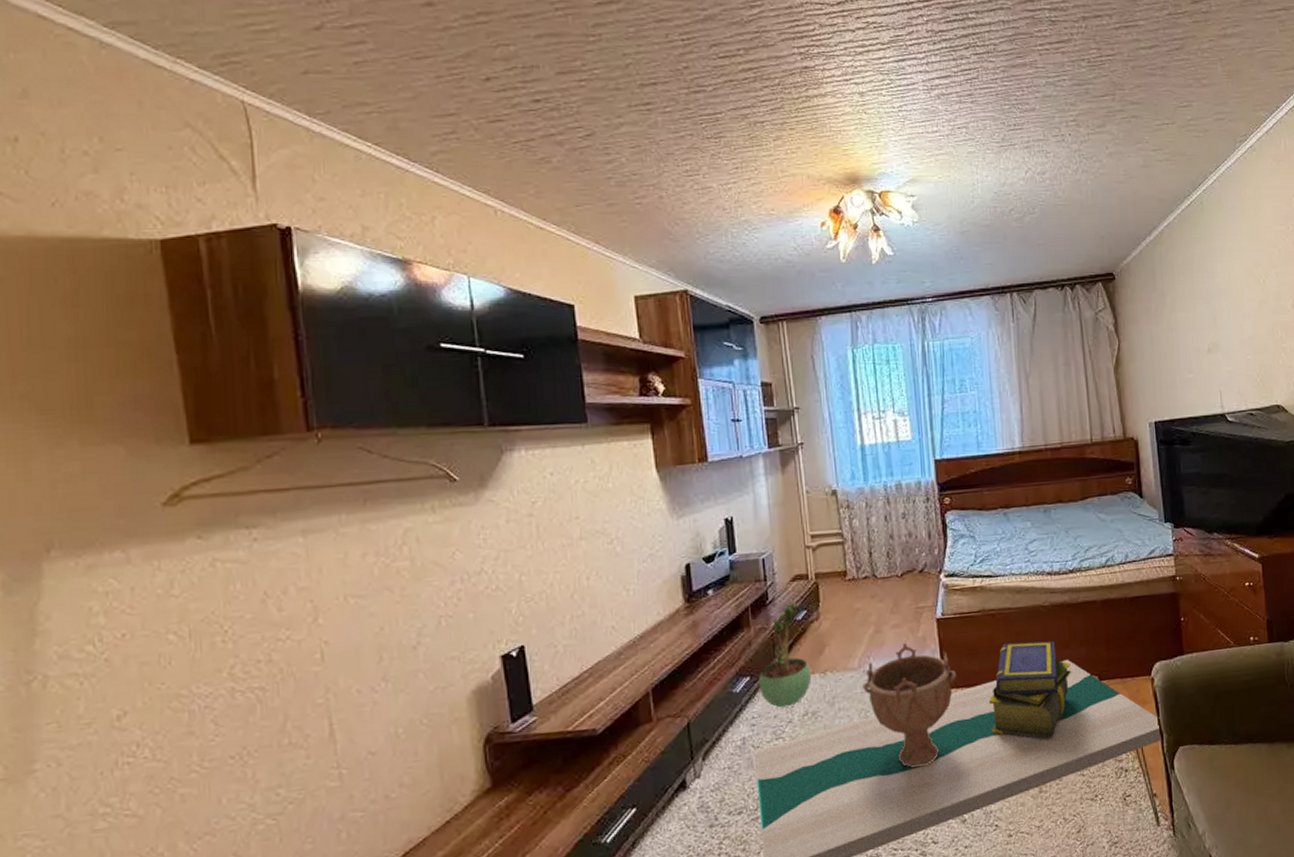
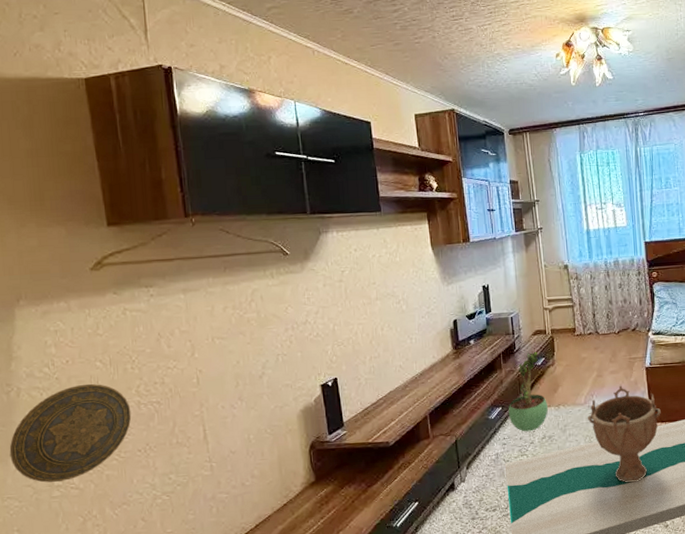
decorative plate: none [28,665,221,811] -> present [9,383,132,483]

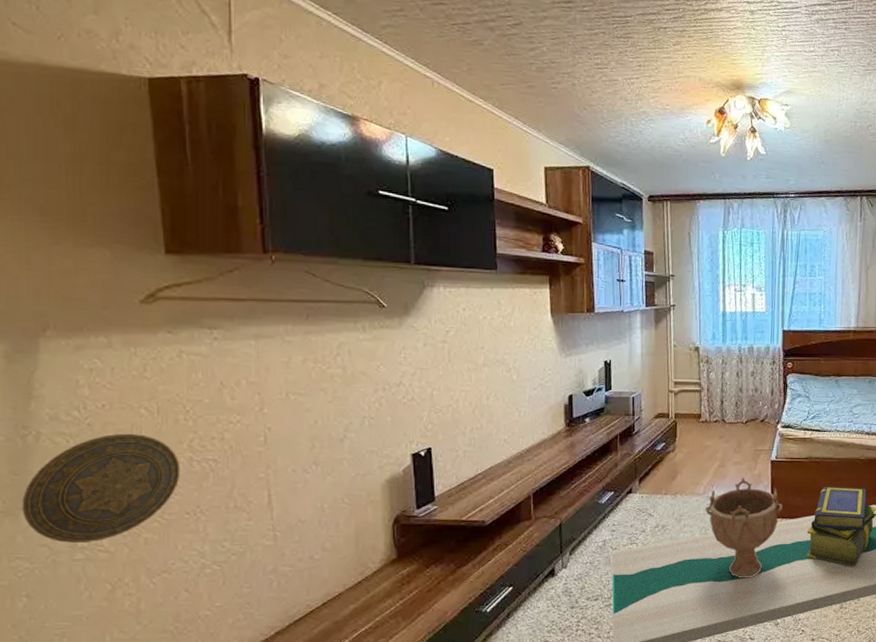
potted plant: present [508,351,548,432] -> none [620,435,664,519]

